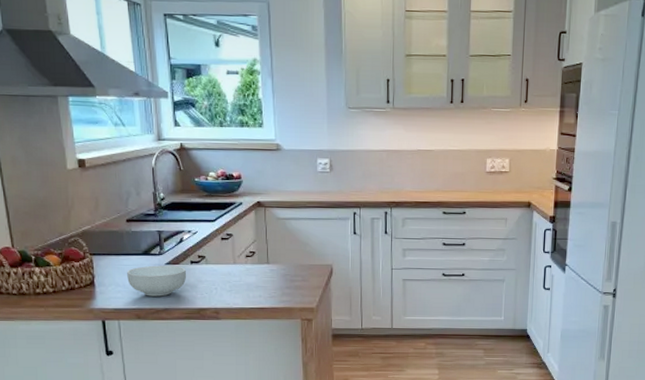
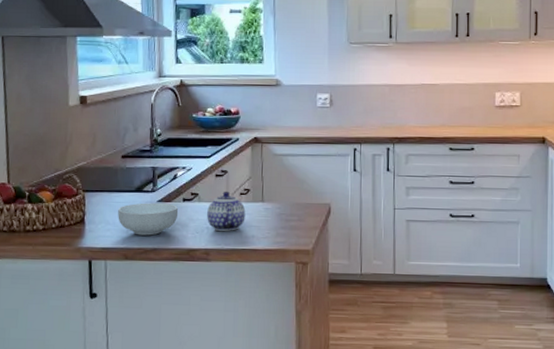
teapot: none [215,253,252,291] -> present [207,191,246,231]

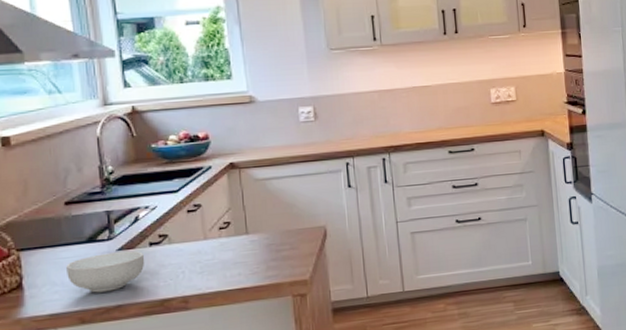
teapot: present [207,191,246,231] -> none [181,227,228,274]

